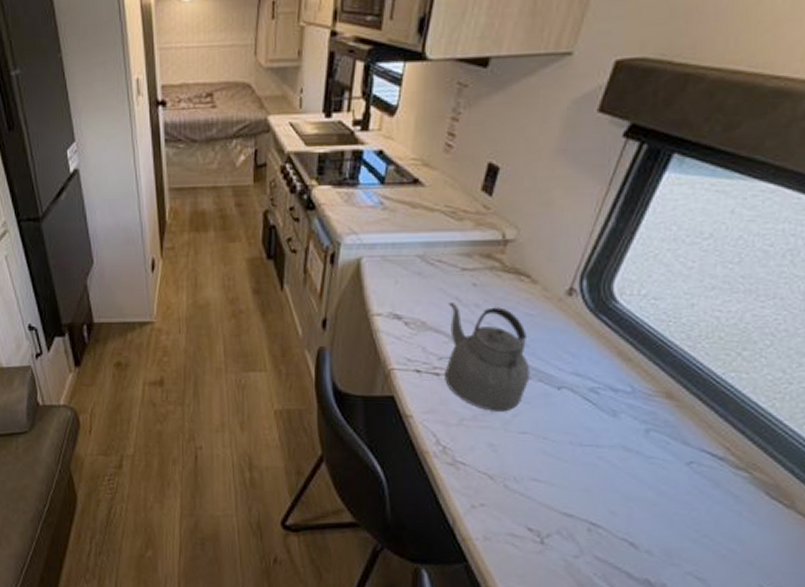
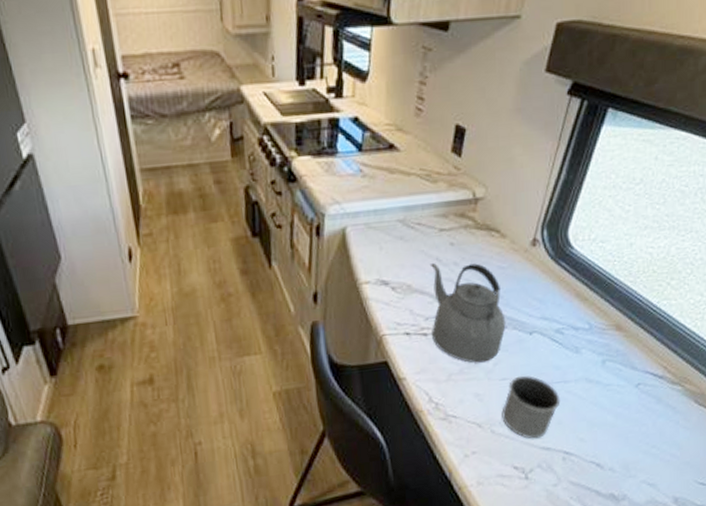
mug: none [518,432,590,503] -> present [502,375,561,439]

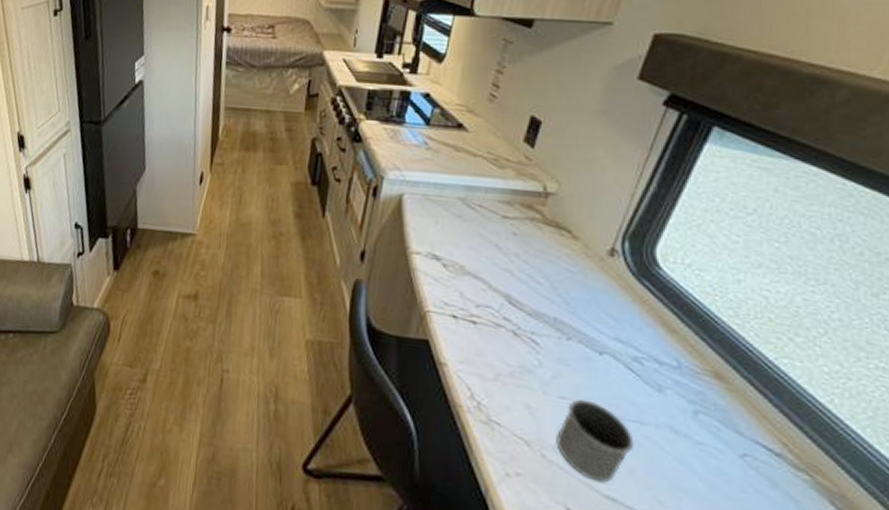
kettle: present [429,263,506,363] -> none [482,249,571,372]

